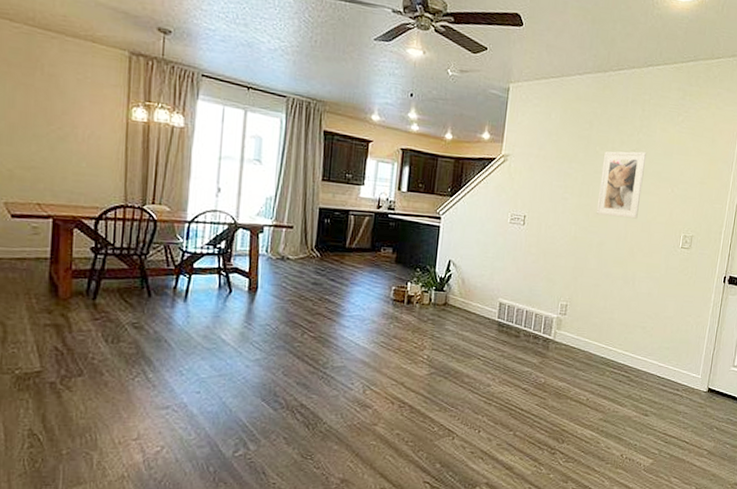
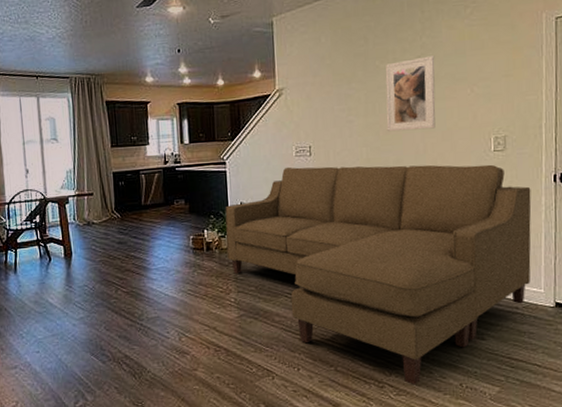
sofa: none [427,232,705,454] -> present [225,164,532,385]

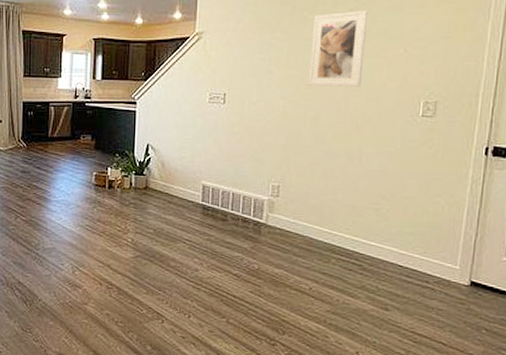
sofa: present [225,164,532,385] -> none [128,112,458,347]

